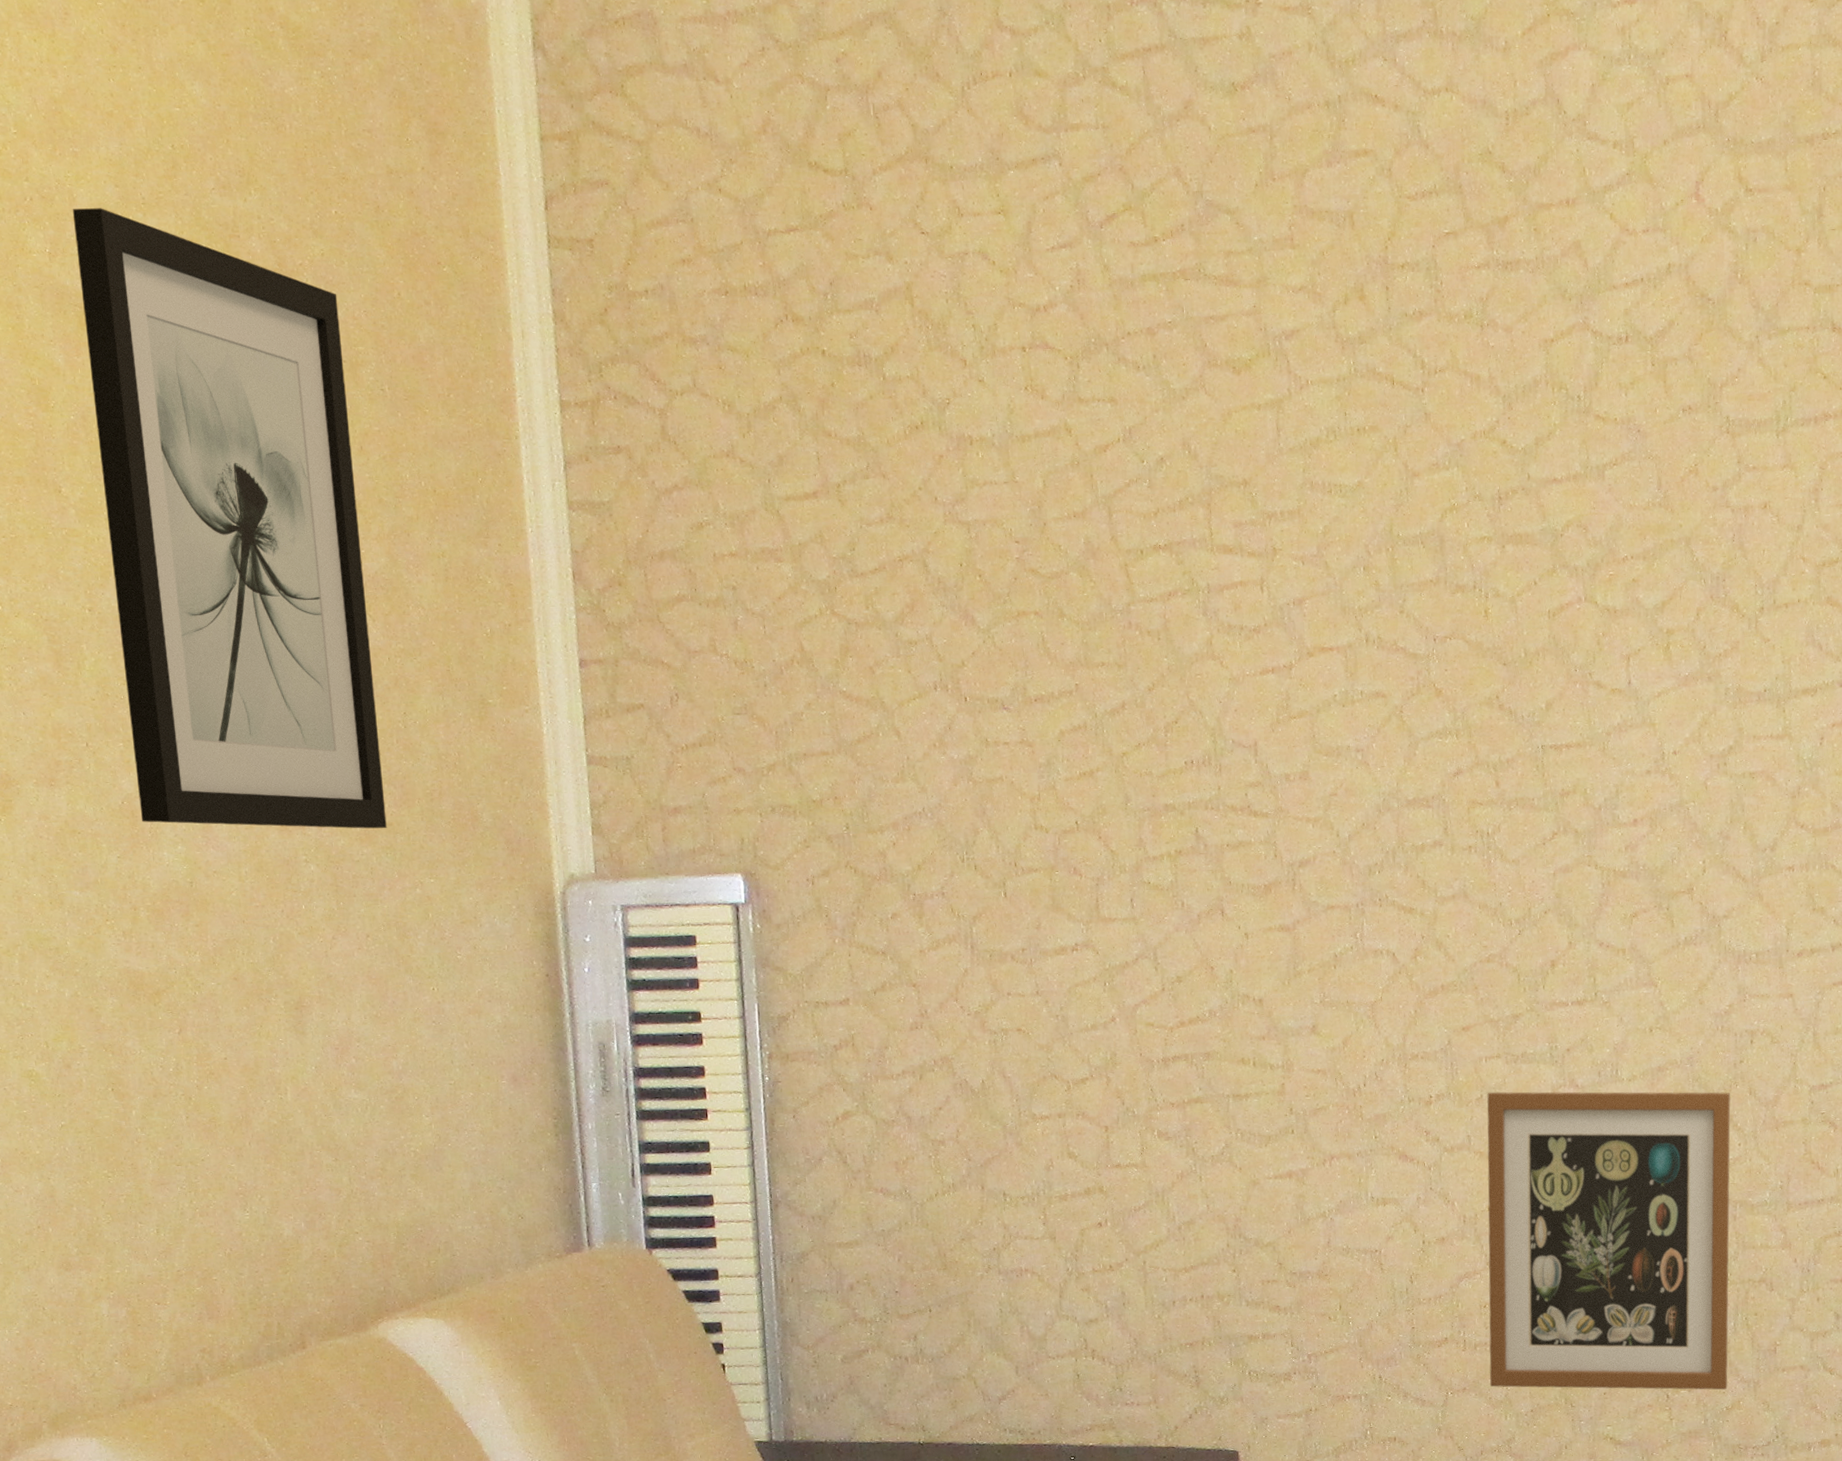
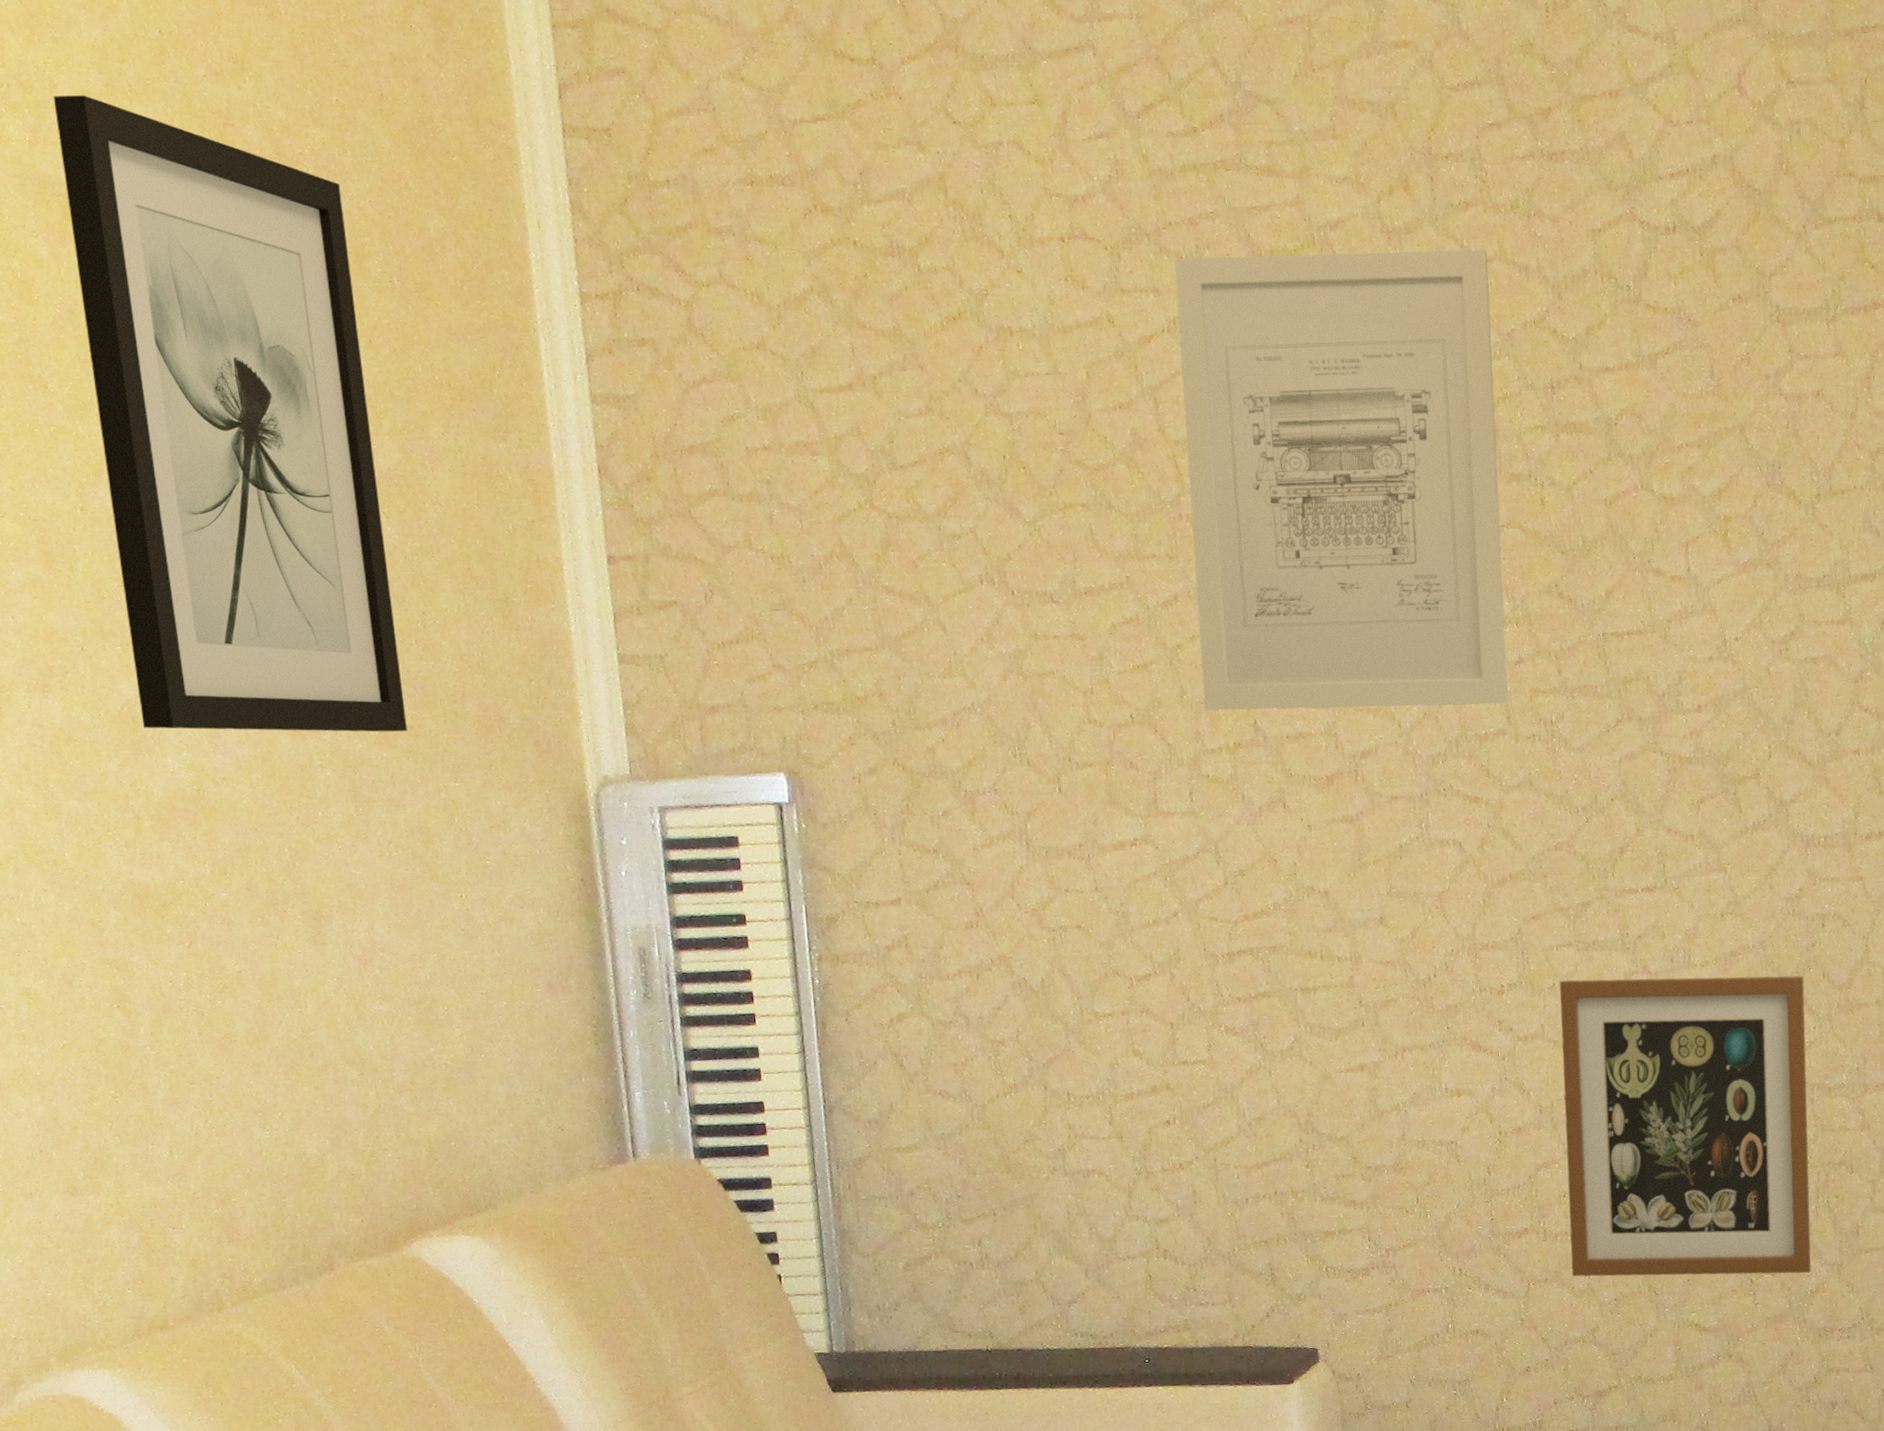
wall art: none [1132,359,1446,818] -> present [1174,249,1508,711]

